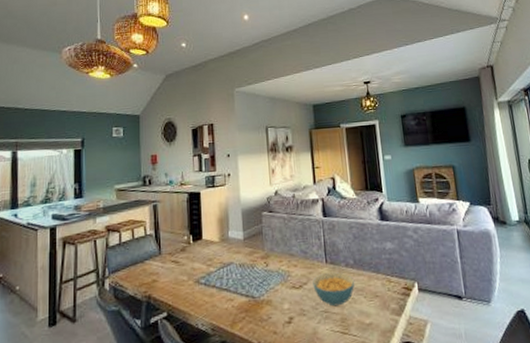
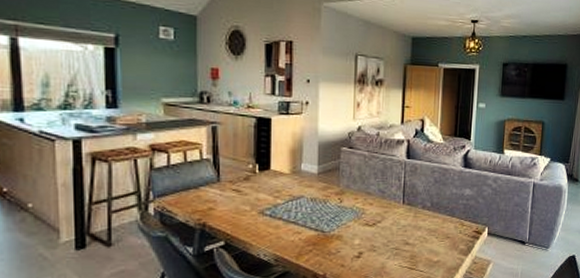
cereal bowl: present [313,271,355,307] -> none [387,212,429,245]

